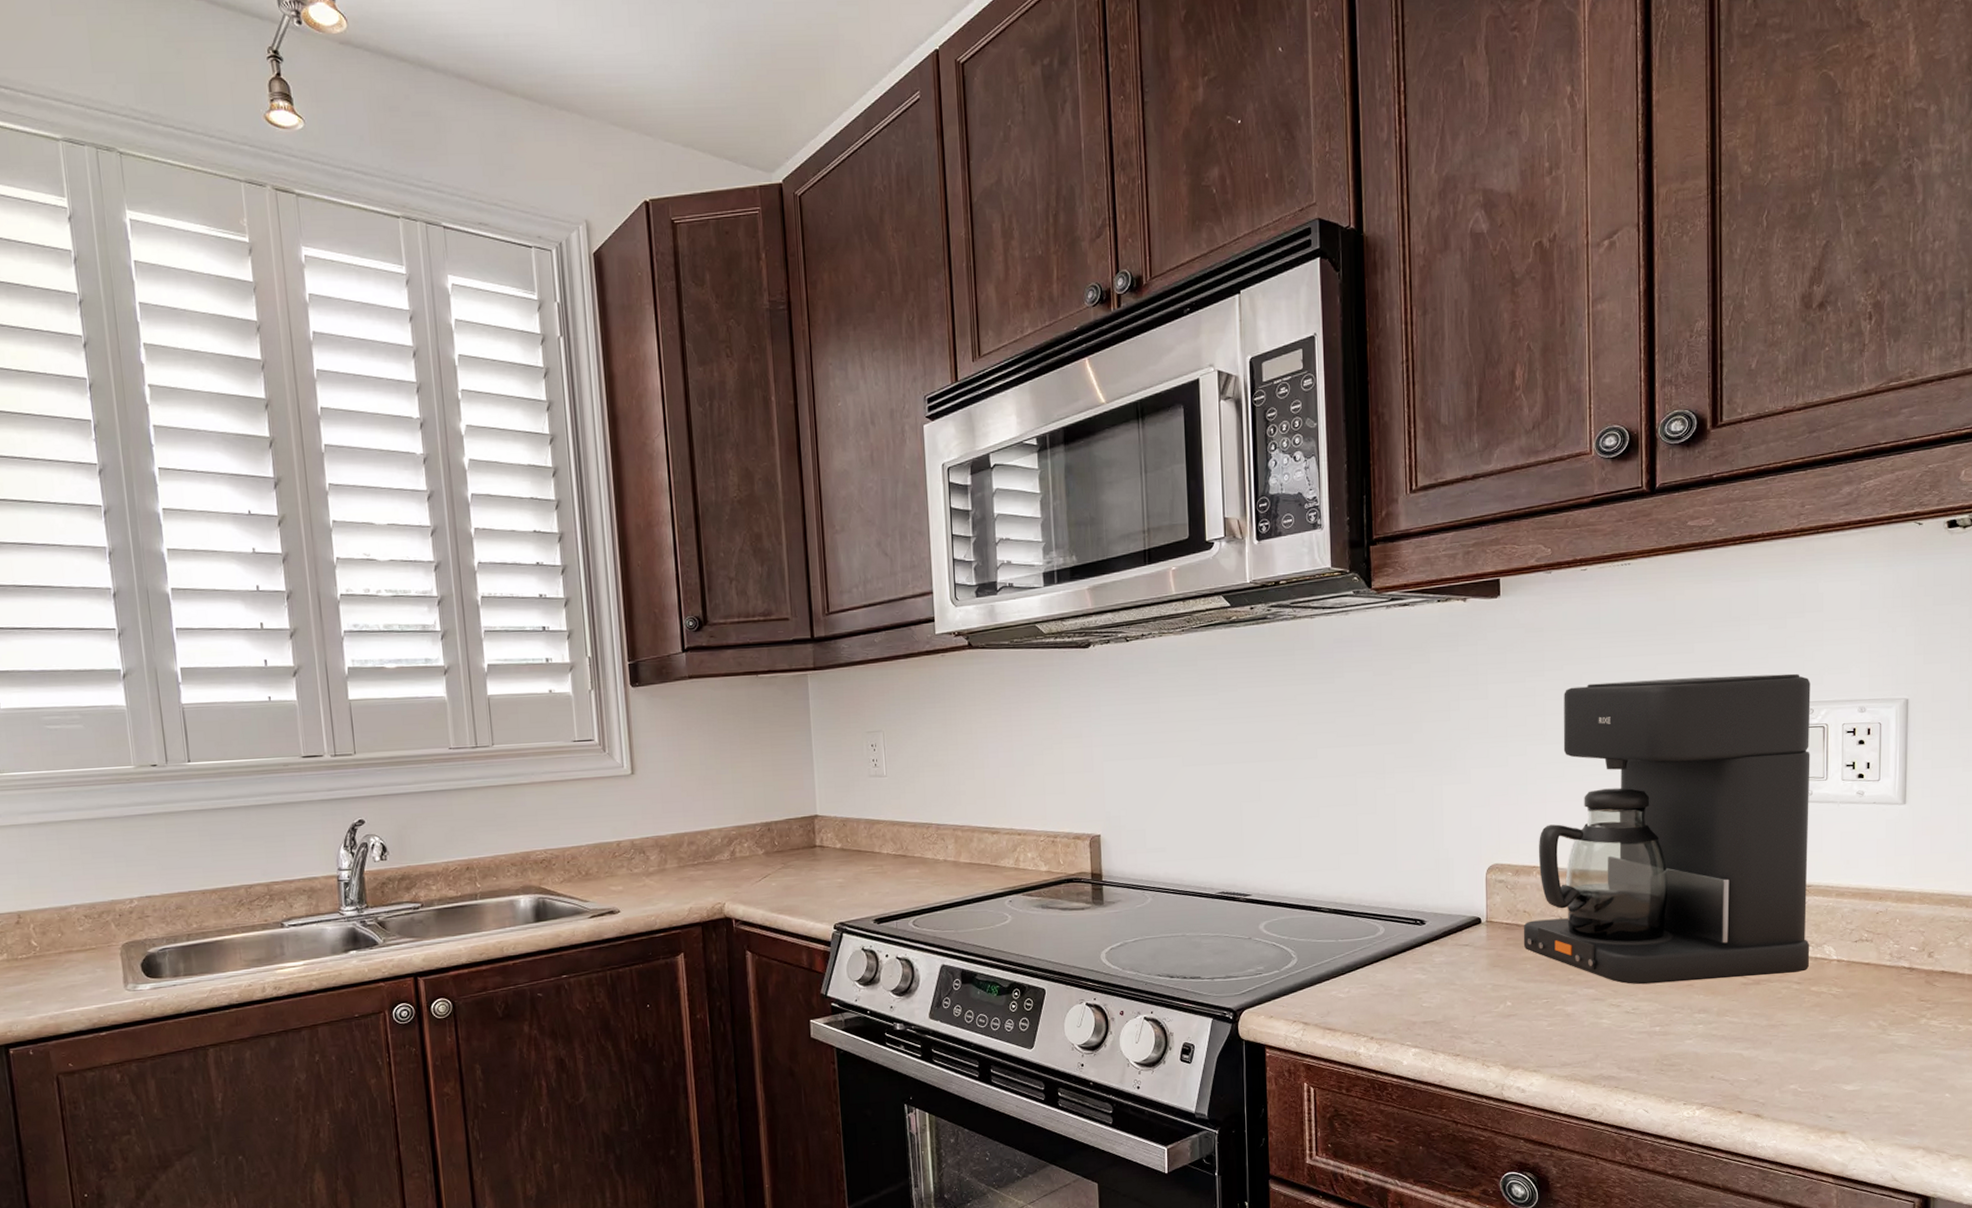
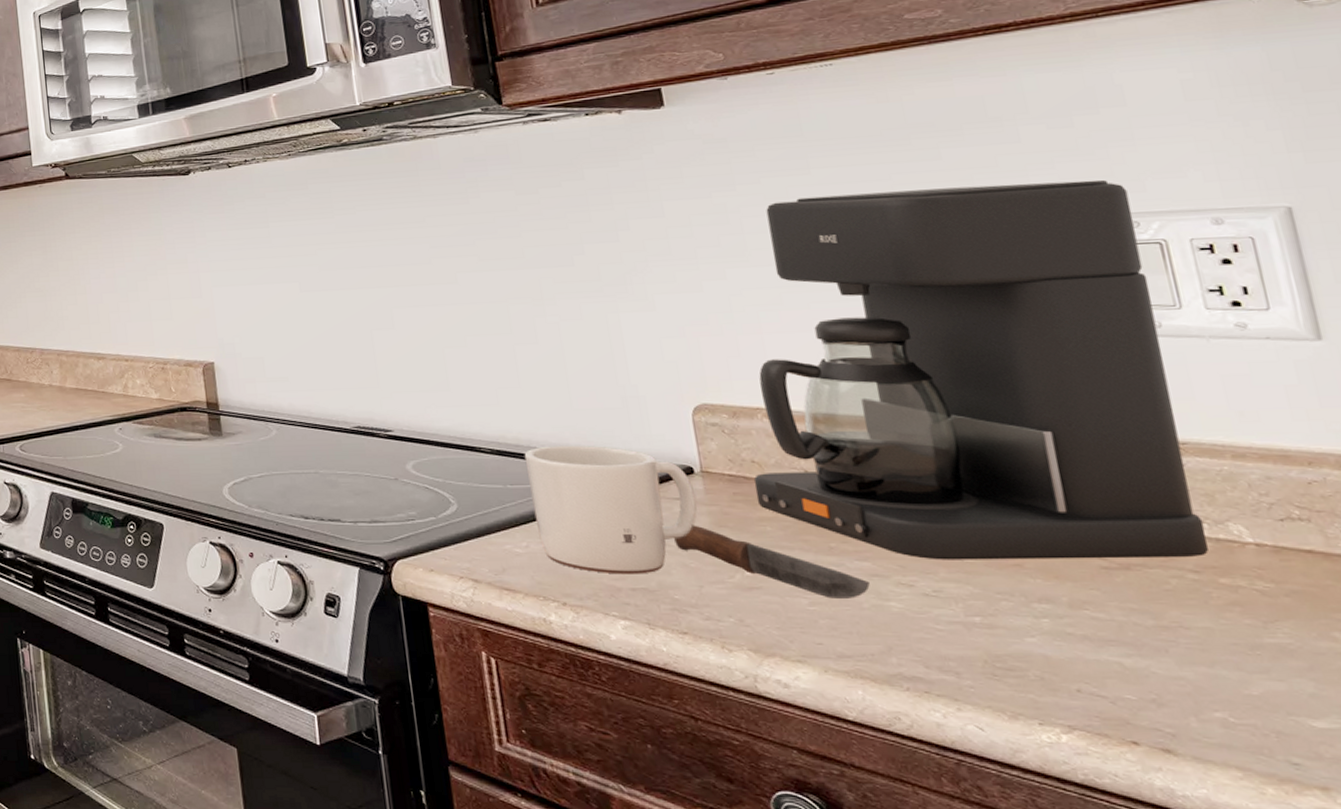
mug: none [1355,902,1480,1011] -> present [524,445,697,575]
knife: none [1460,966,1591,1020] -> present [674,525,870,599]

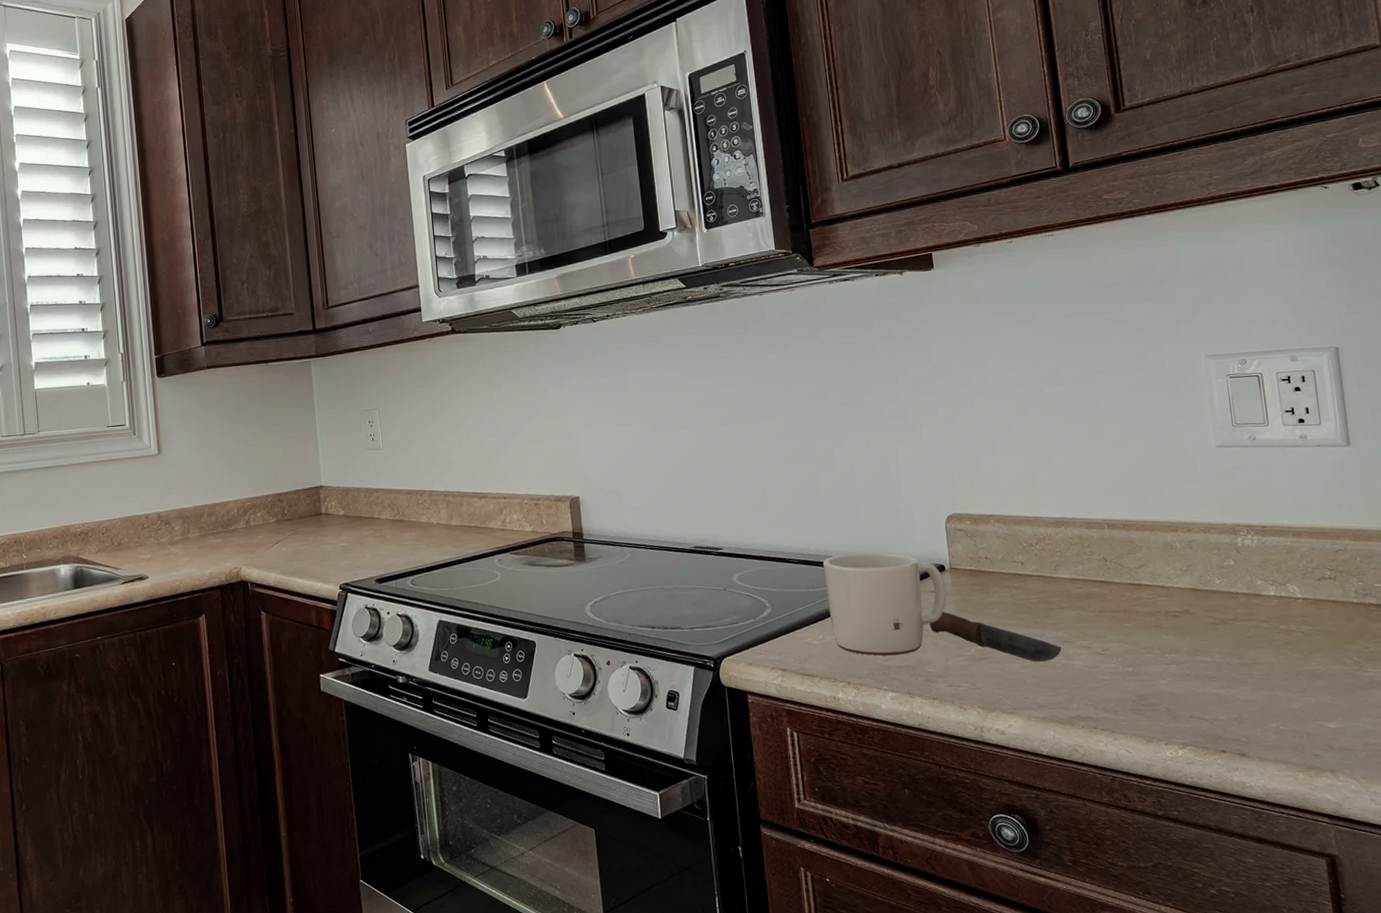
coffee maker: present [753,179,1209,560] -> none [986,327,1275,627]

